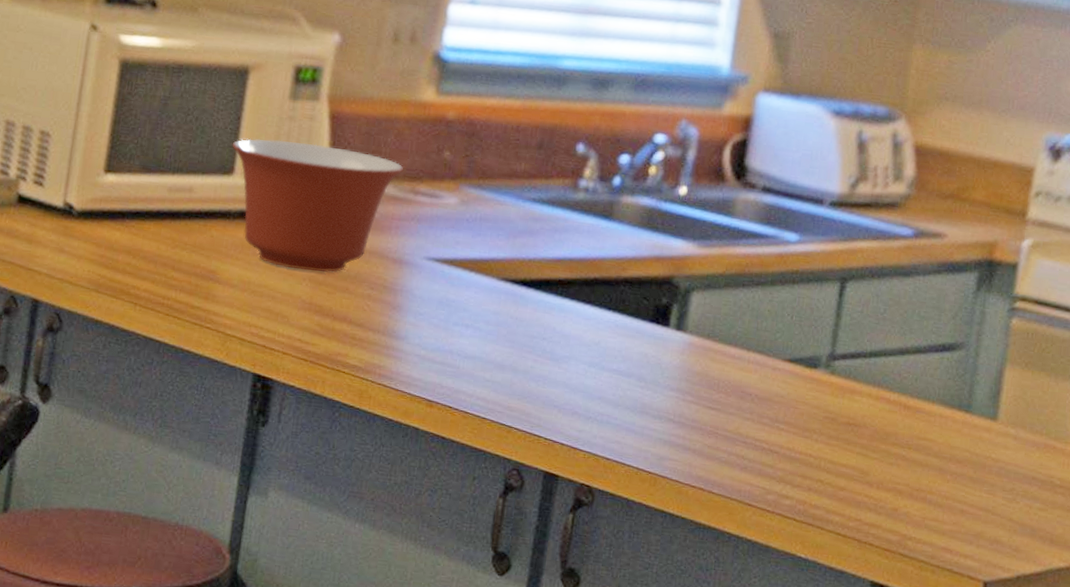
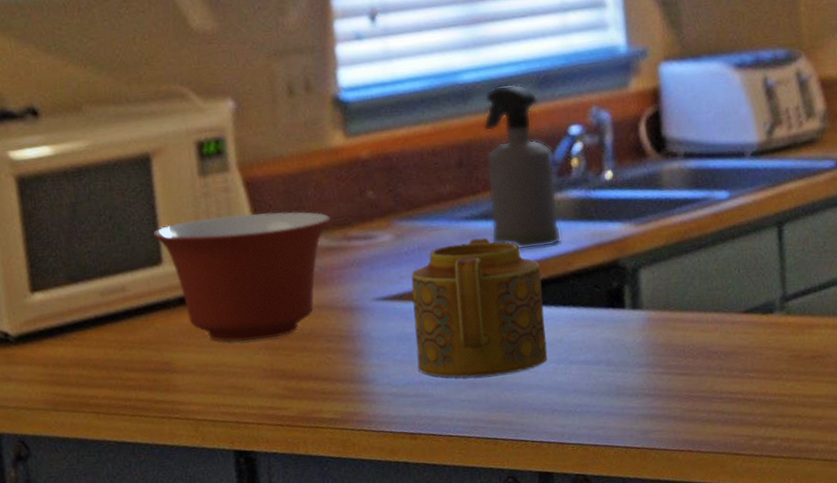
teapot: none [451,222,595,365] -> present [411,237,548,378]
spray bottle: none [553,78,634,248] -> present [483,84,562,250]

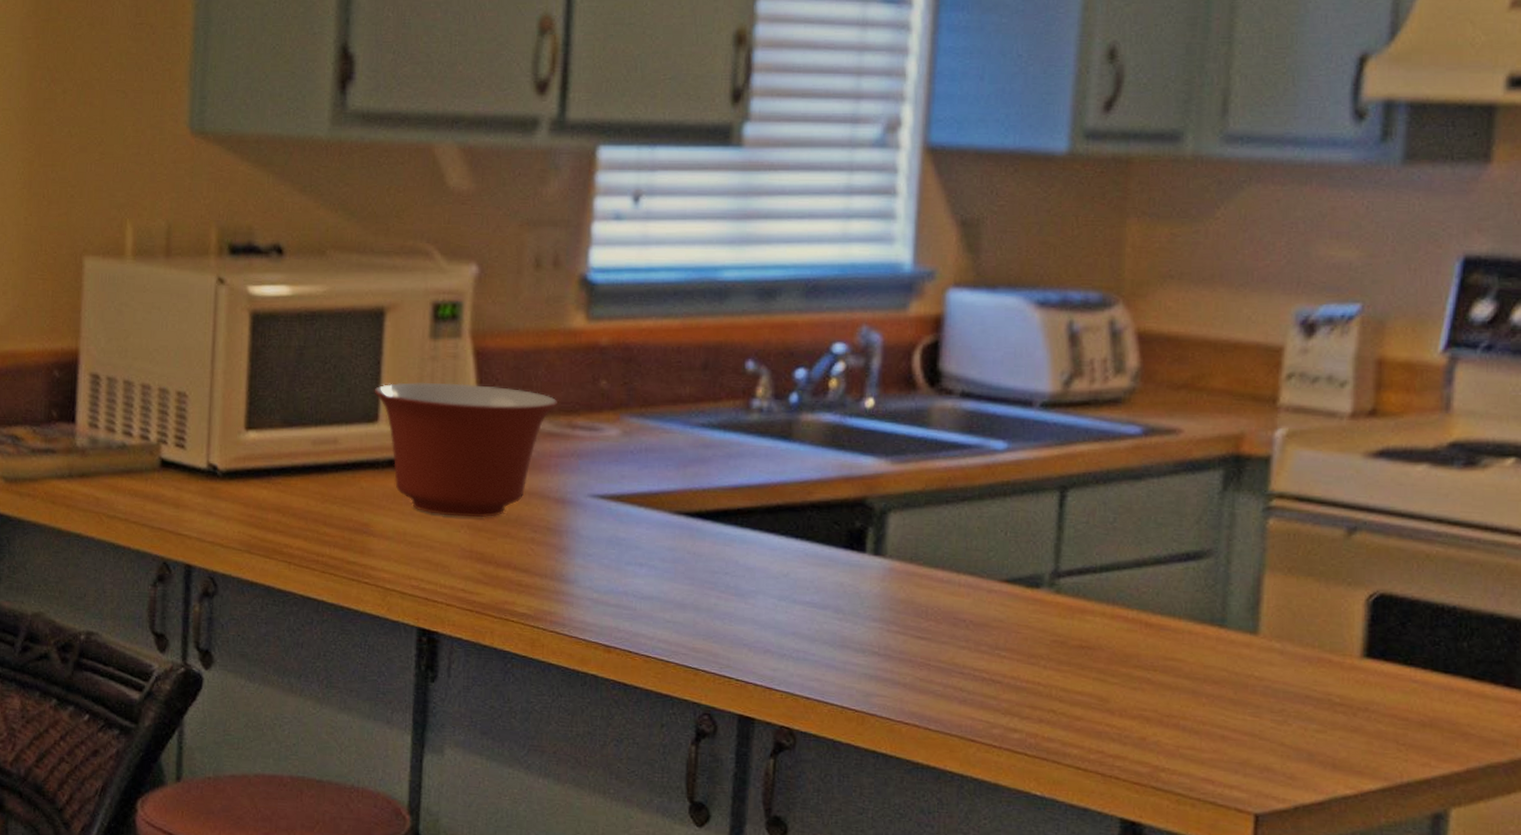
teapot: present [411,237,548,378] -> none [624,449,776,601]
spray bottle: present [483,84,562,250] -> none [726,289,811,471]

